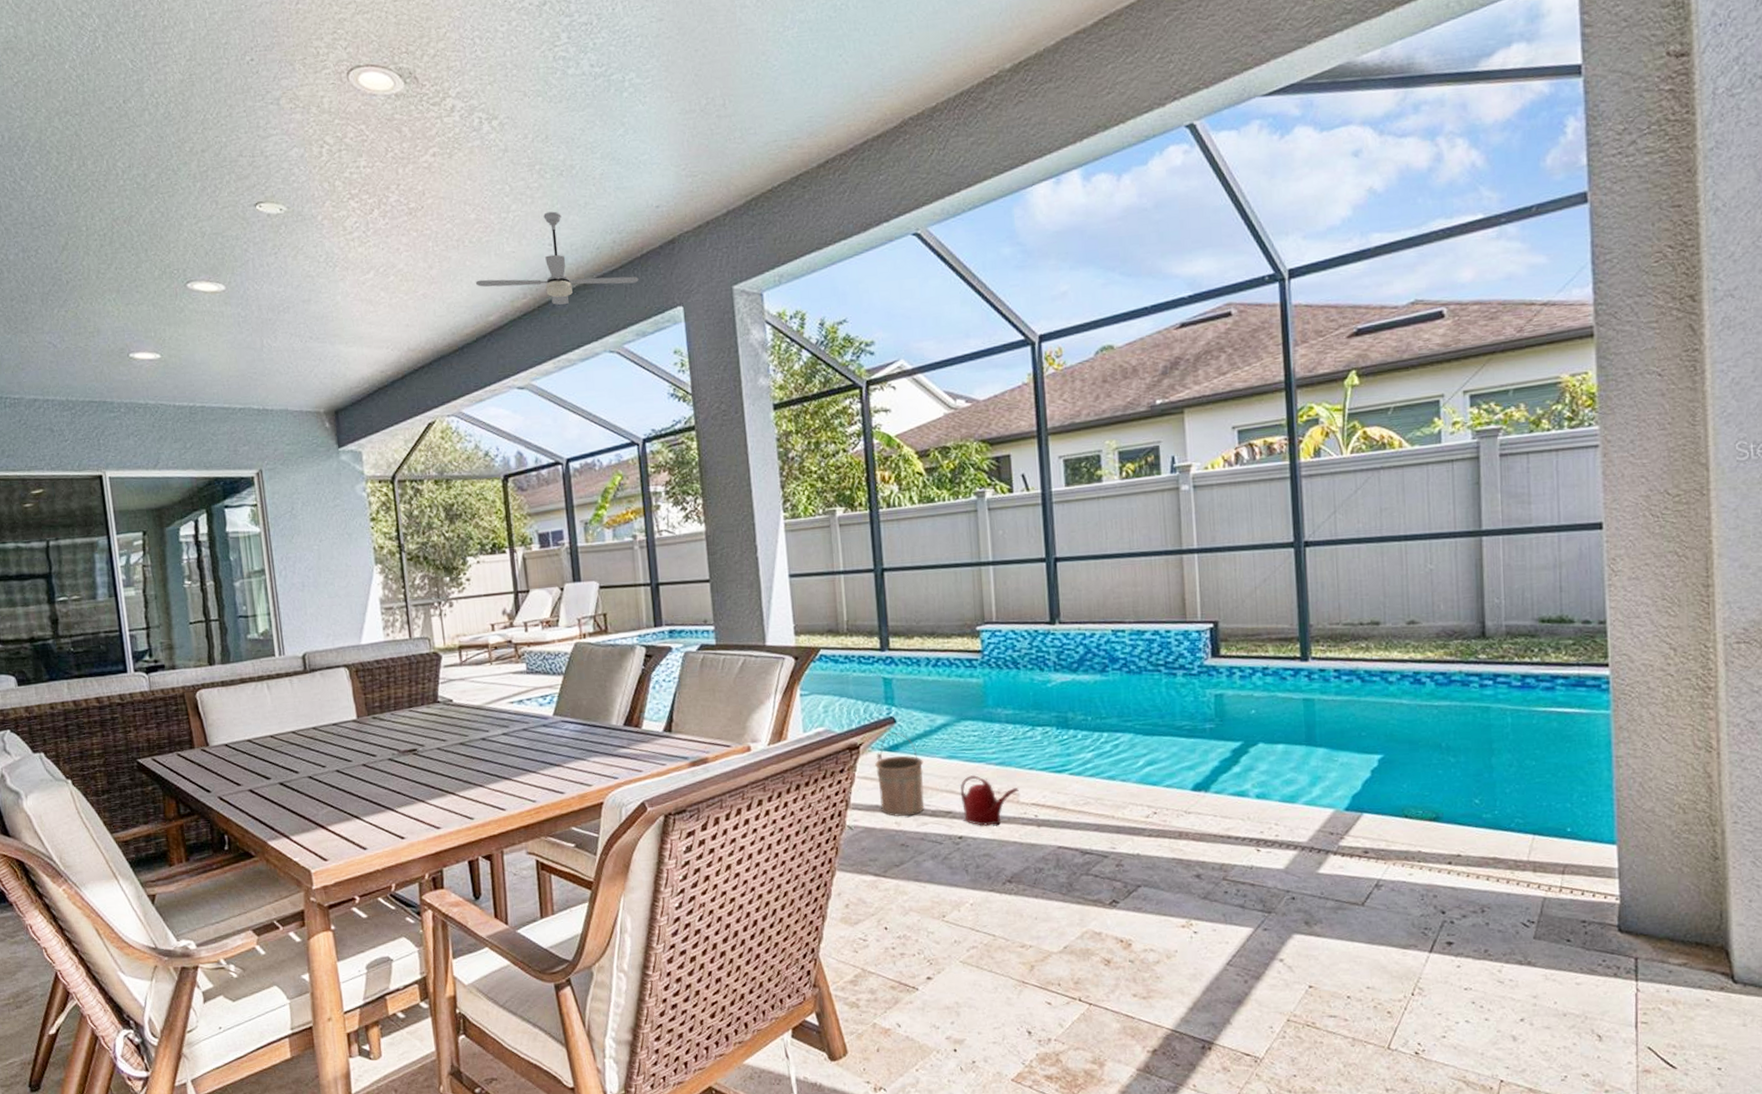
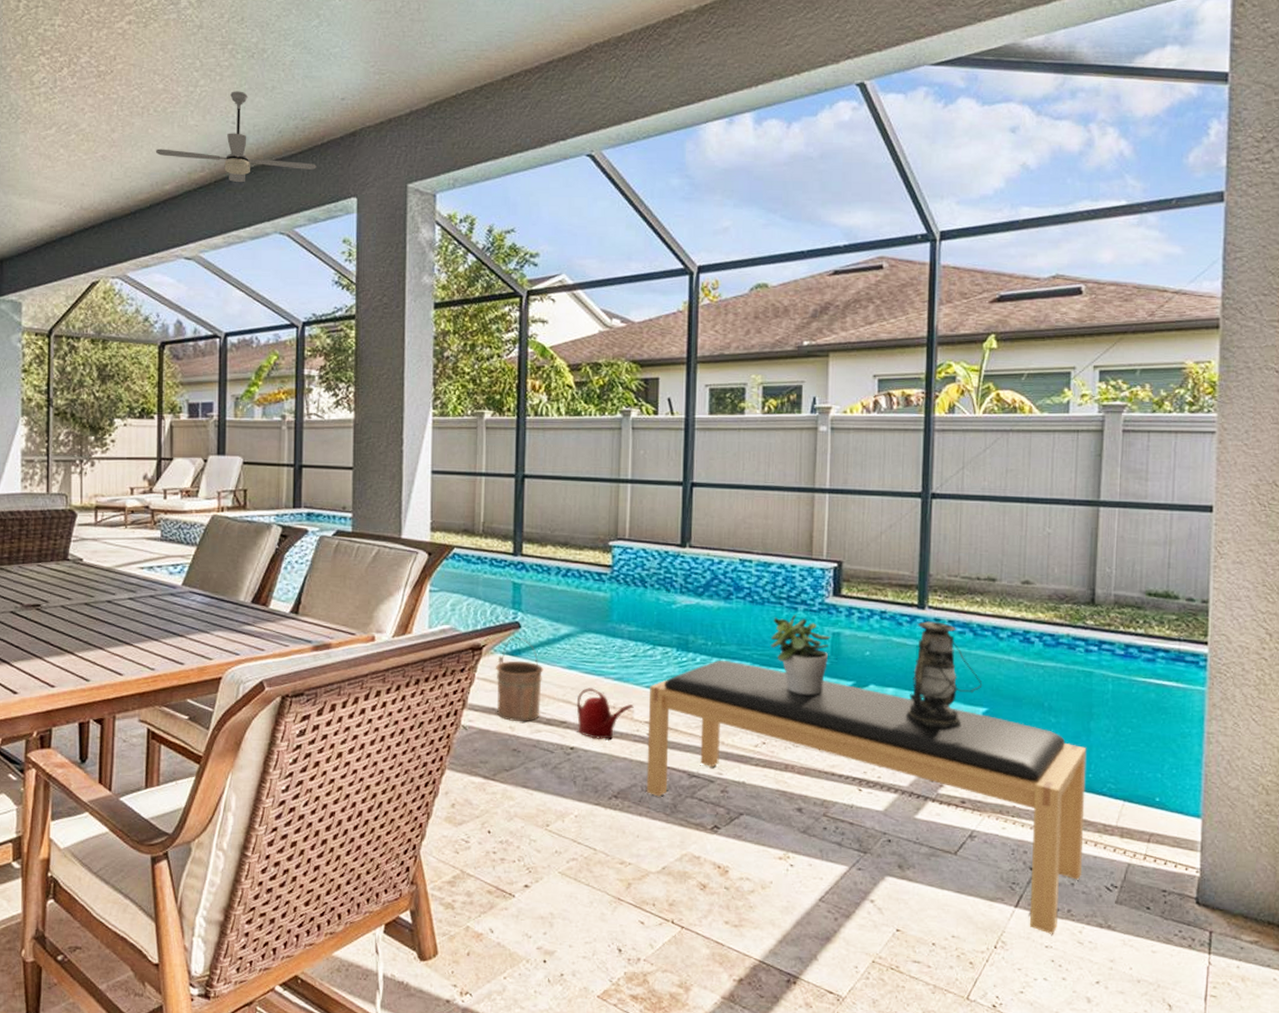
bench: none [1033,733,1497,976] -> present [646,660,1087,934]
potted plant: none [1152,679,1214,760] -> present [771,614,831,695]
lantern: none [1299,672,1376,781] -> present [907,621,983,729]

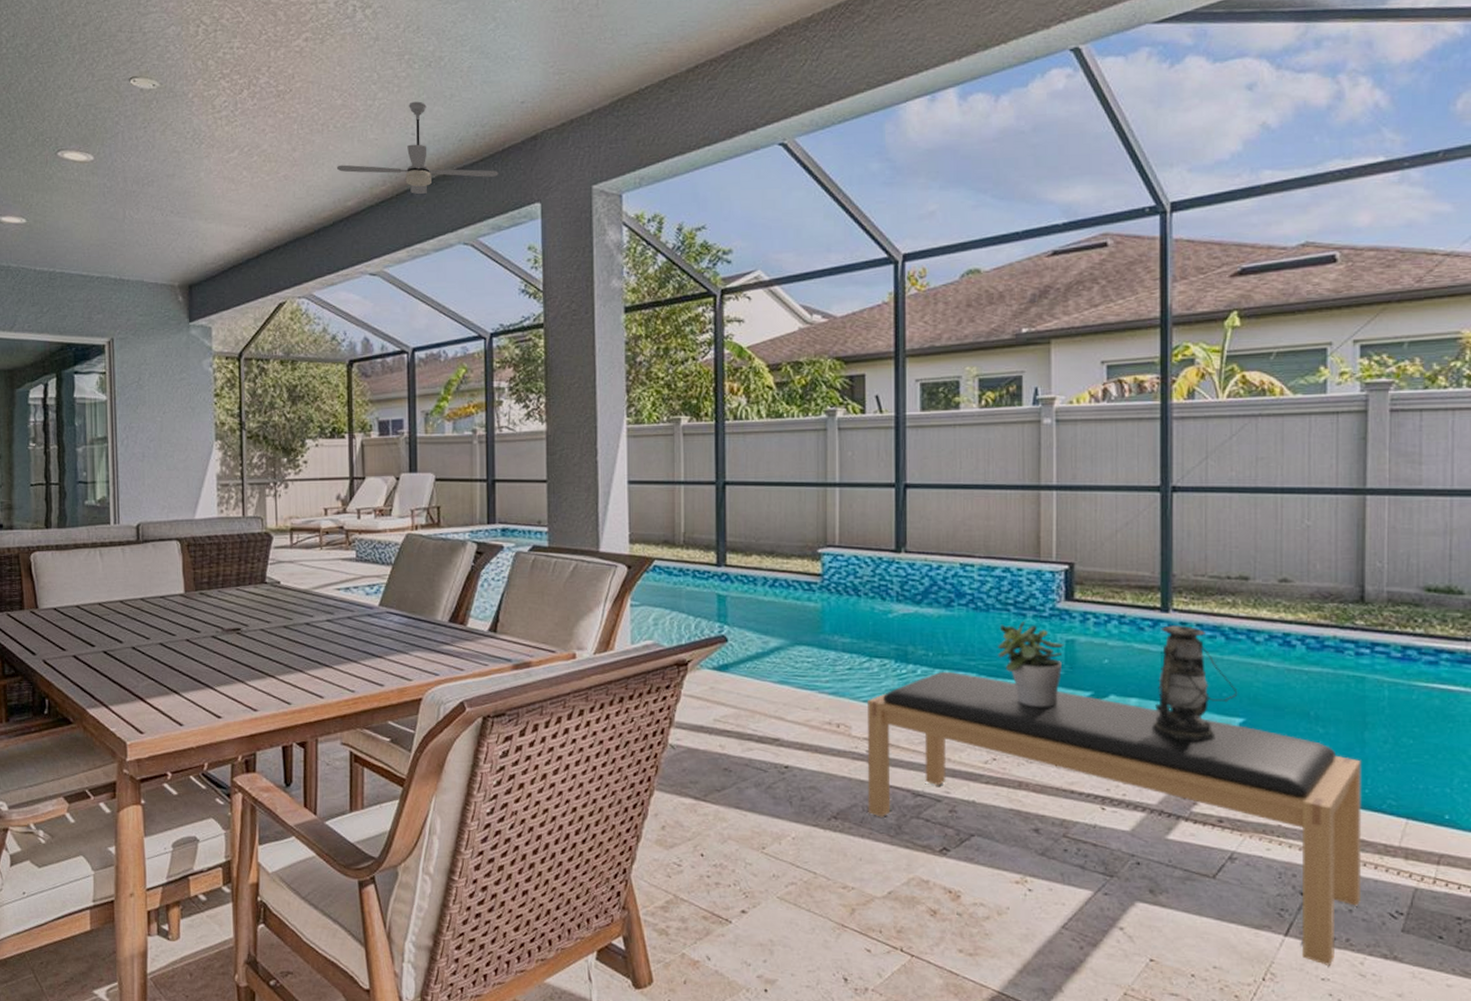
bucket: present [495,637,544,722] -> none [702,651,753,740]
watering can: present [576,688,634,740] -> none [789,703,851,758]

